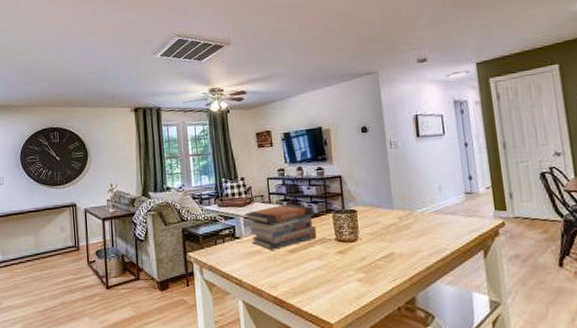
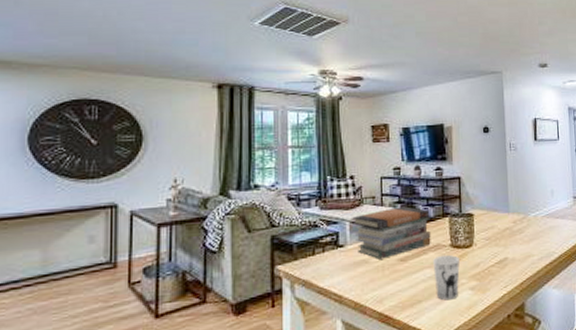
cup: none [320,248,347,290] -> present [433,255,460,301]

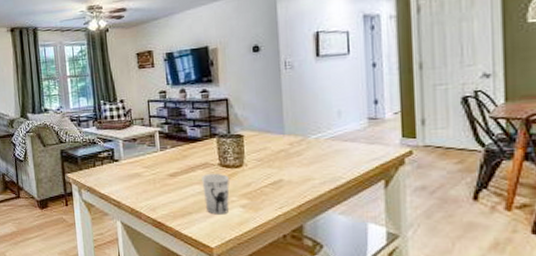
book stack: present [352,206,431,259] -> none [124,127,199,174]

